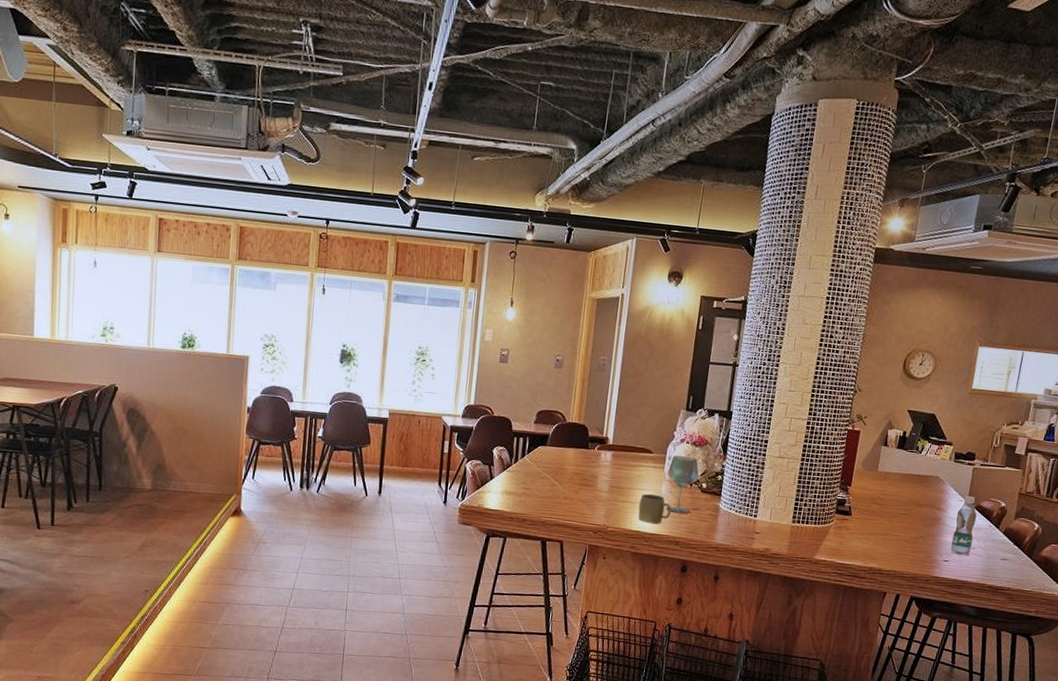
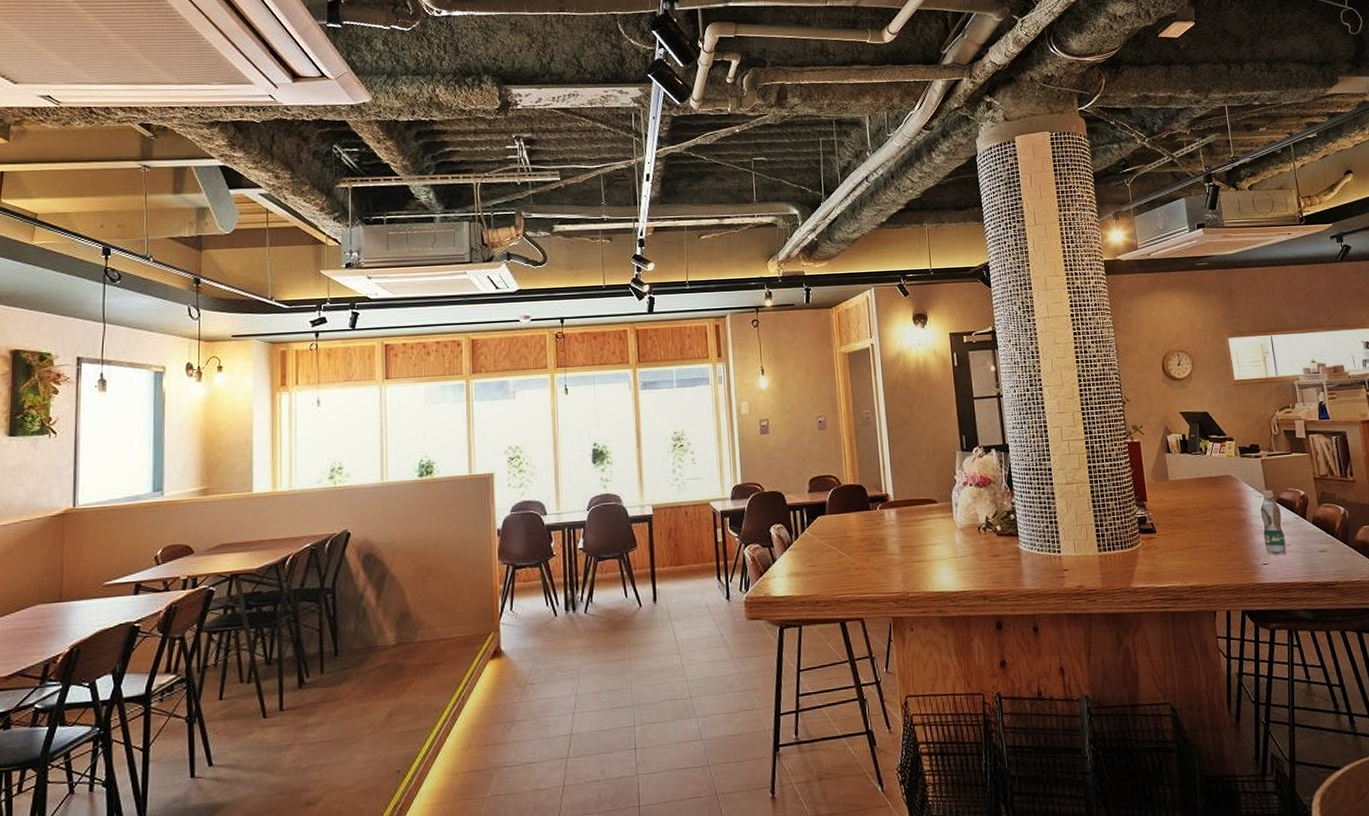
mug: present [638,493,672,524] -> none [935,547,972,581]
wine glass: present [666,456,699,514] -> none [957,500,991,564]

